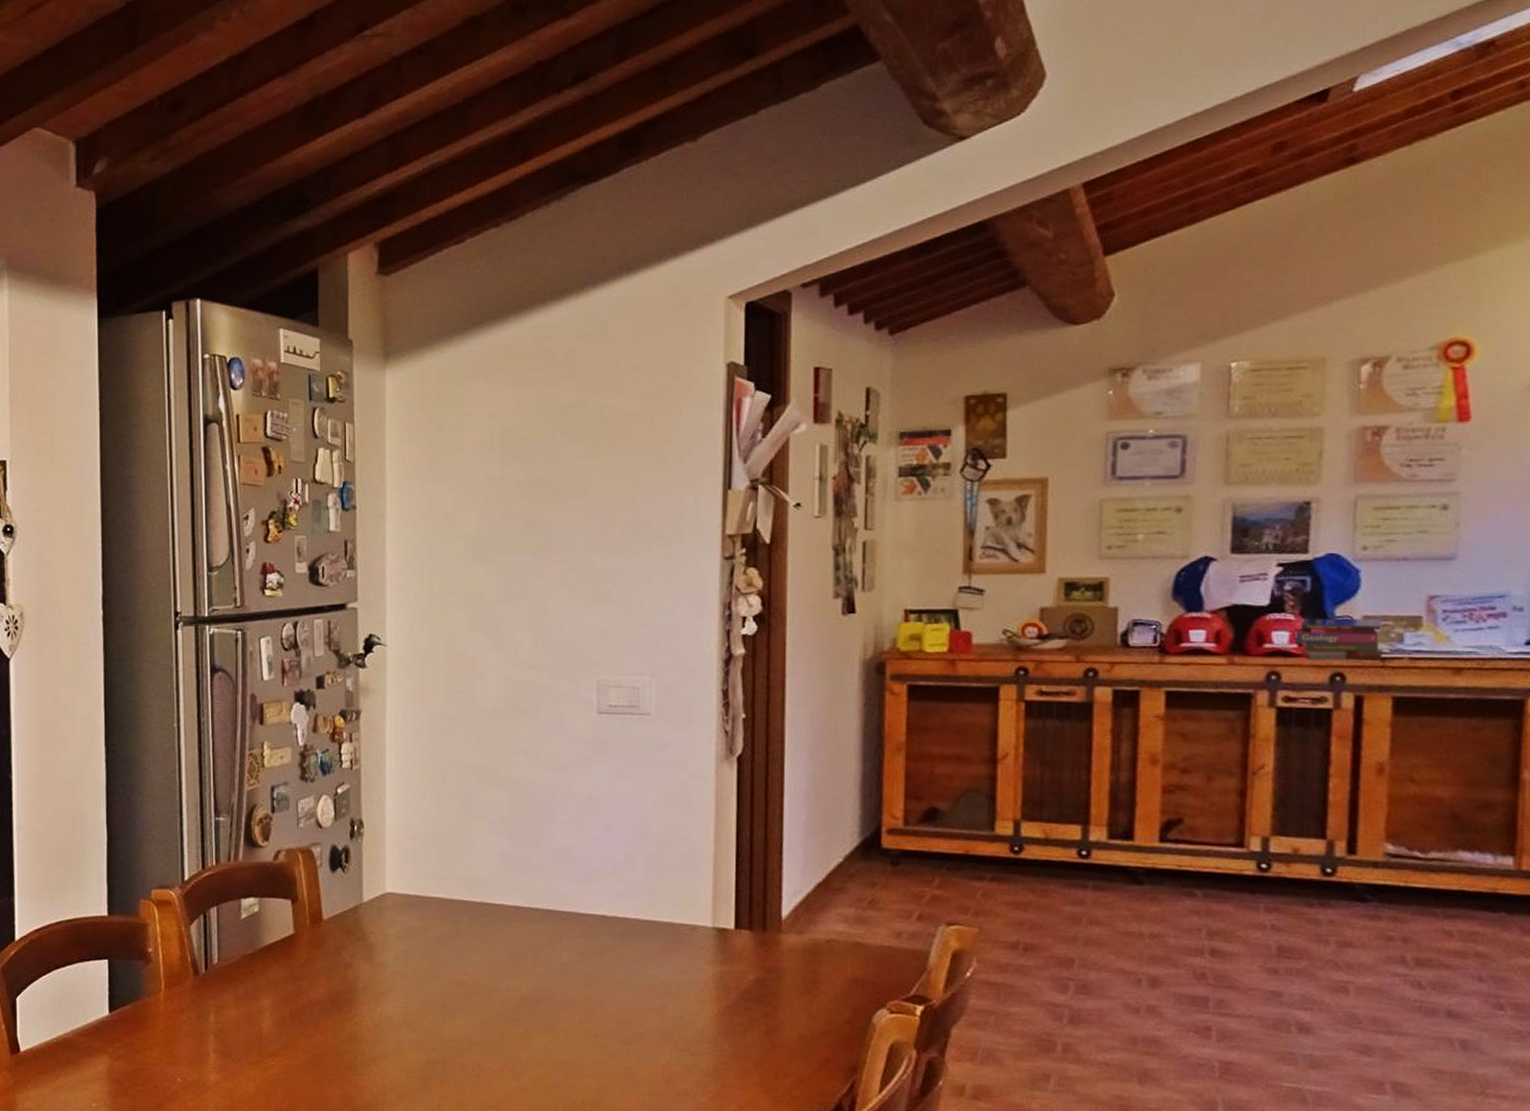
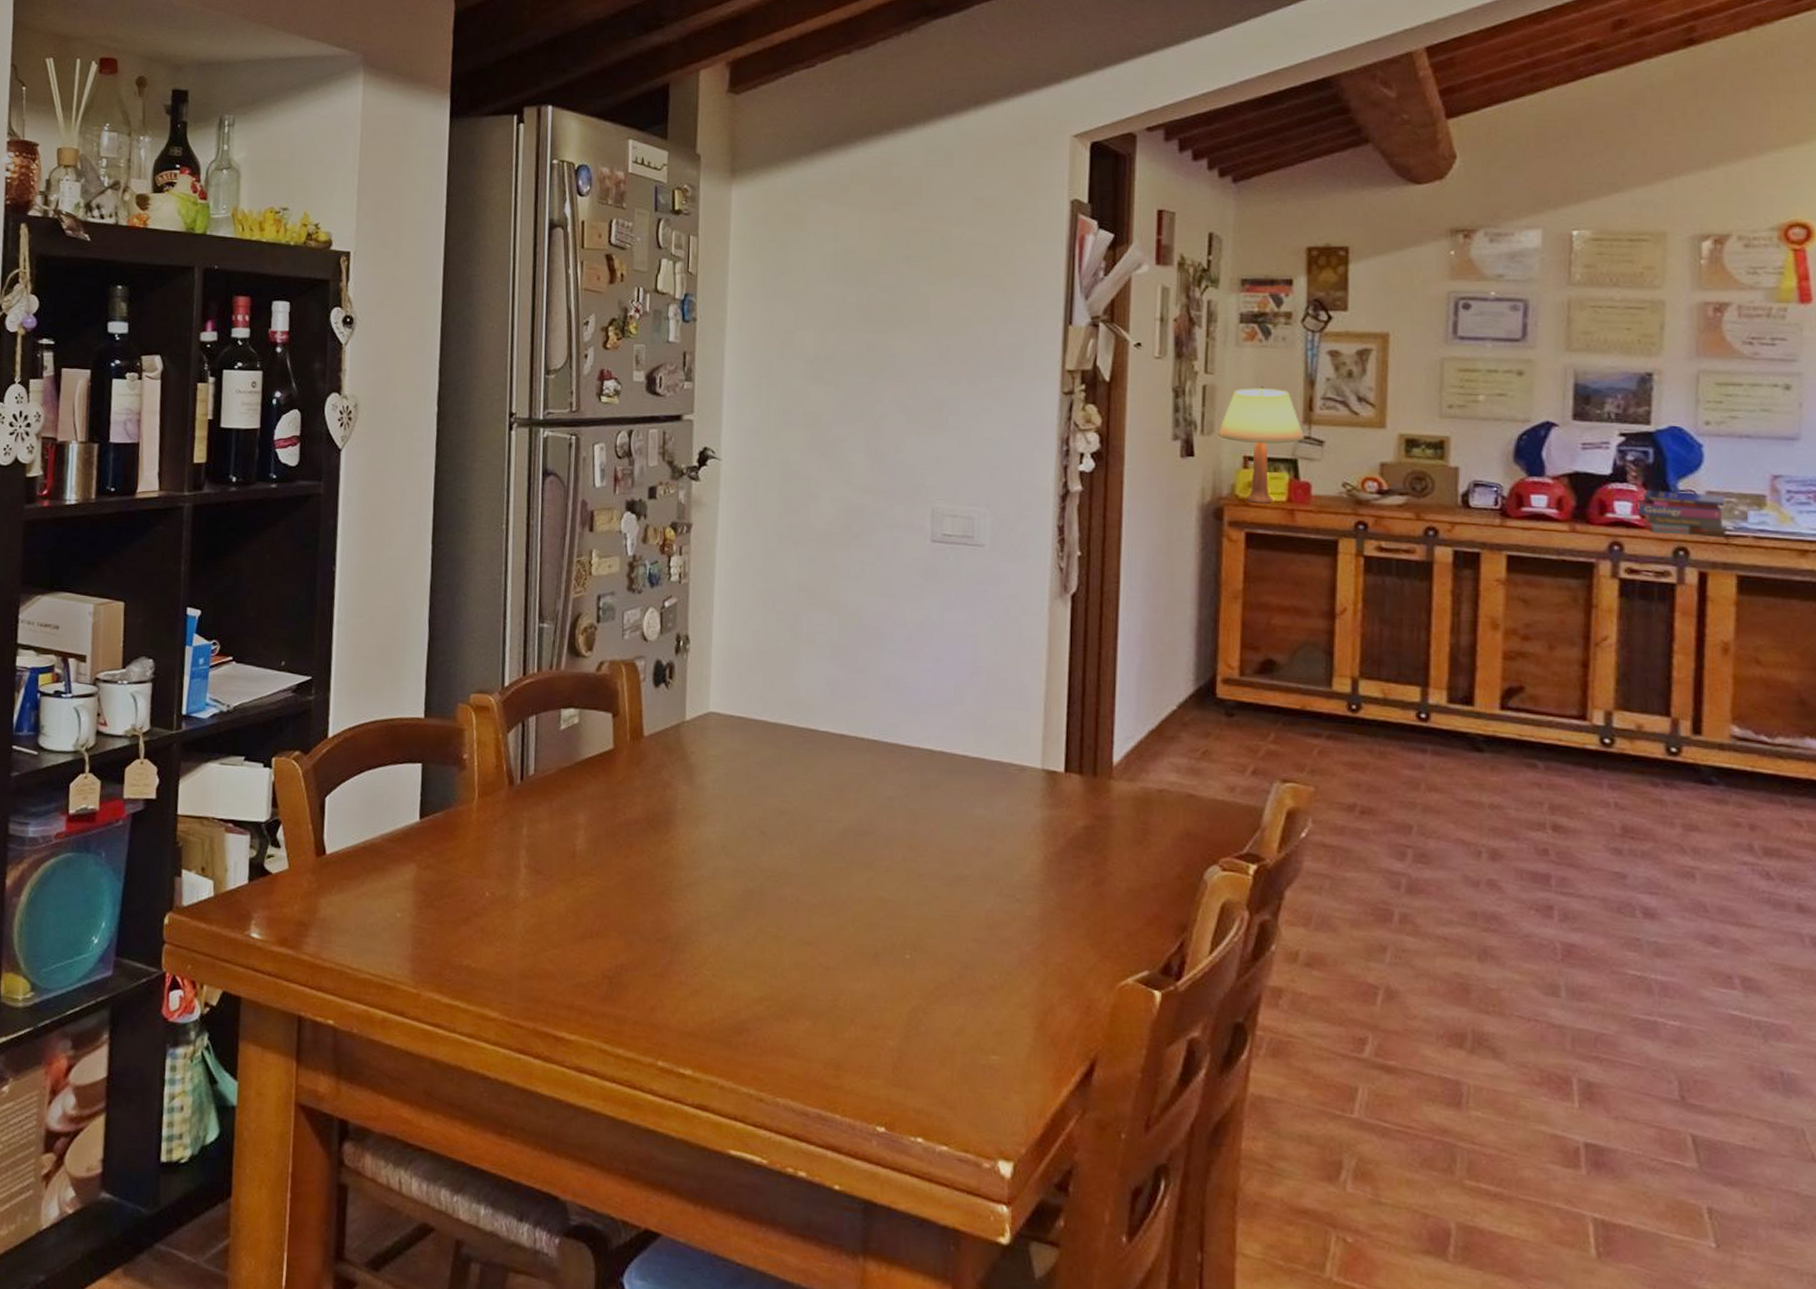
table lamp: none [878,538,966,657] -> present [1217,386,1305,505]

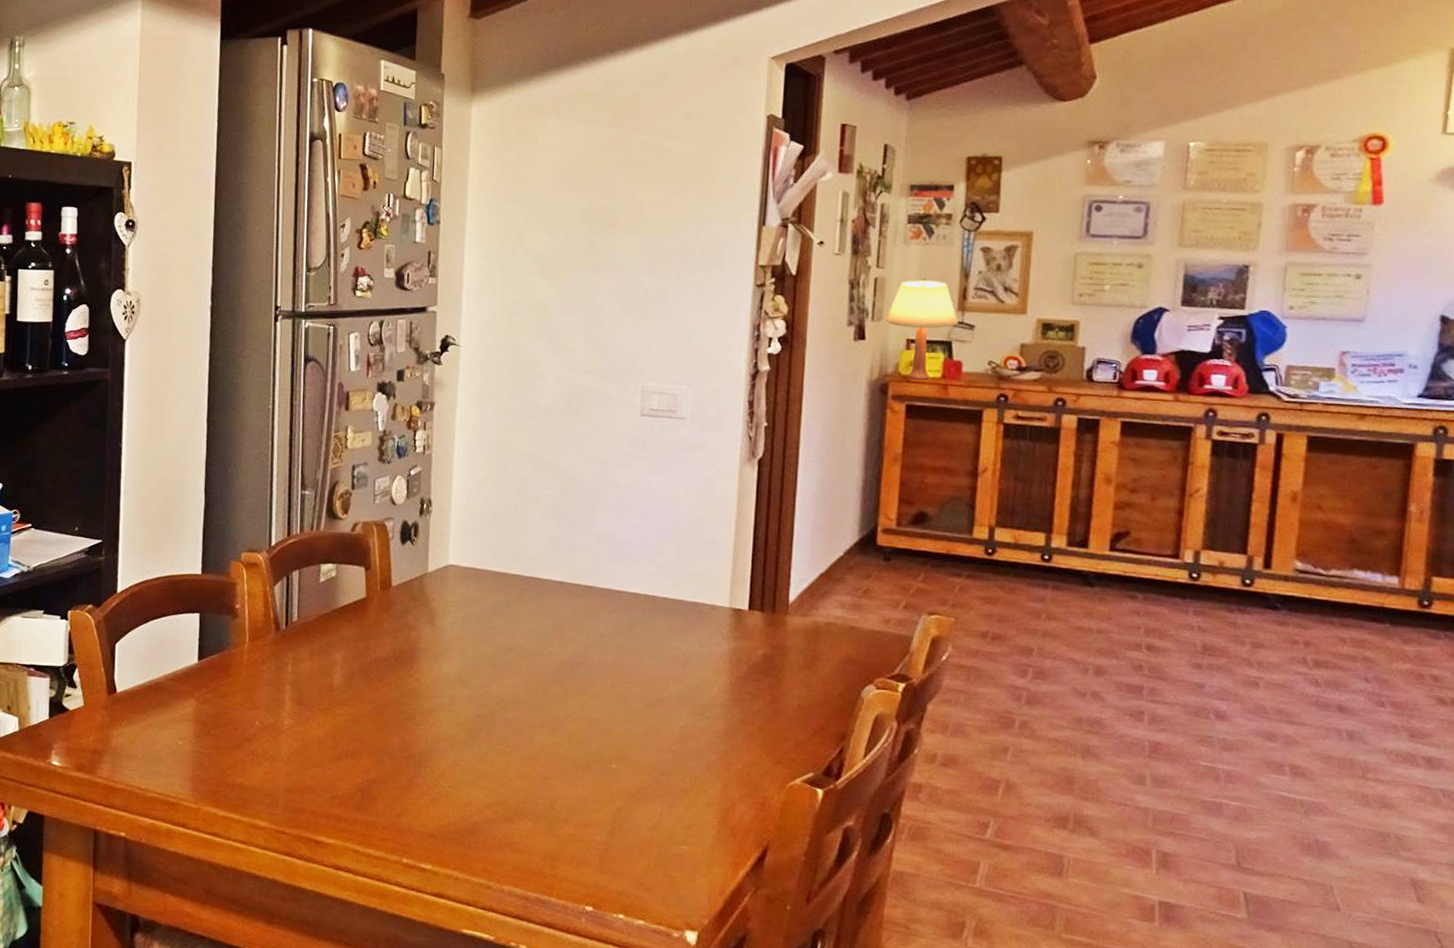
books: present [1636,490,1727,538] -> none [1229,365,1302,404]

